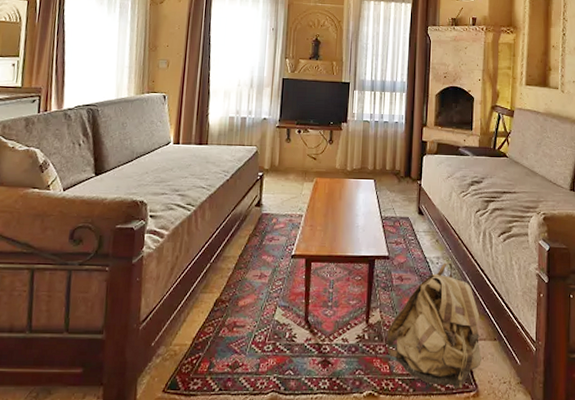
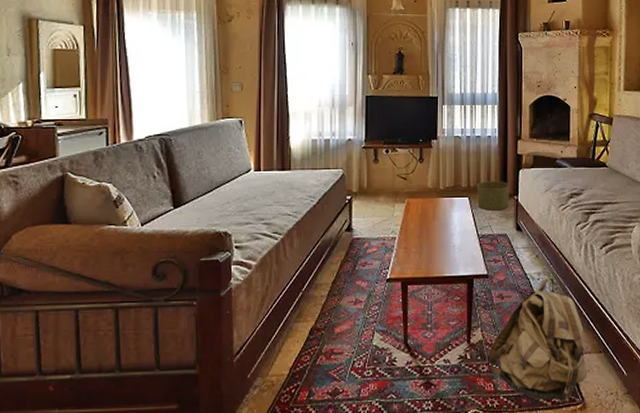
basket: none [382,165,414,194] -> present [476,181,510,211]

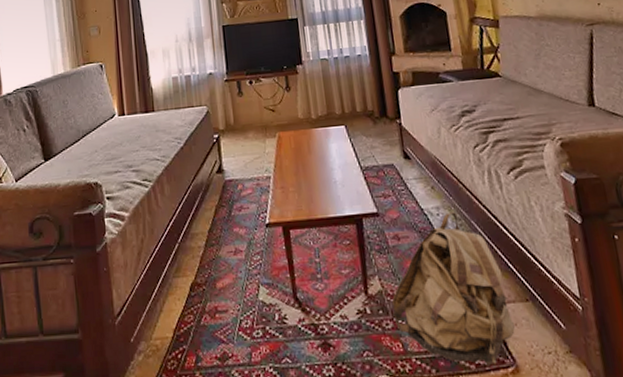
basket: present [476,181,510,211] -> none [351,104,392,139]

